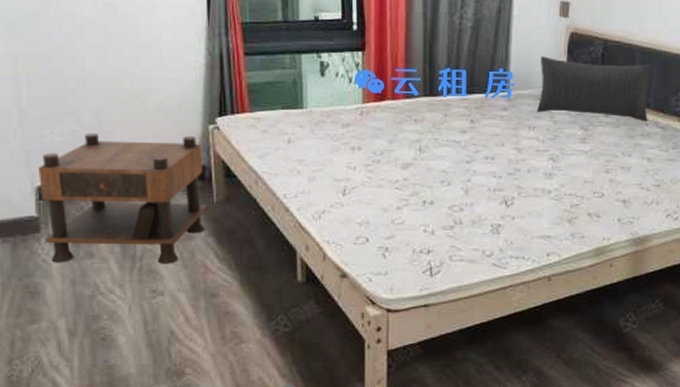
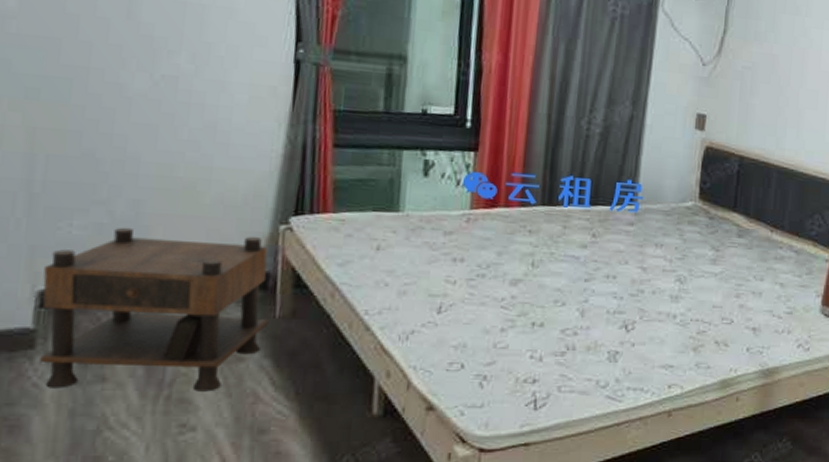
pillow: present [537,56,653,122] -> none [666,169,789,245]

